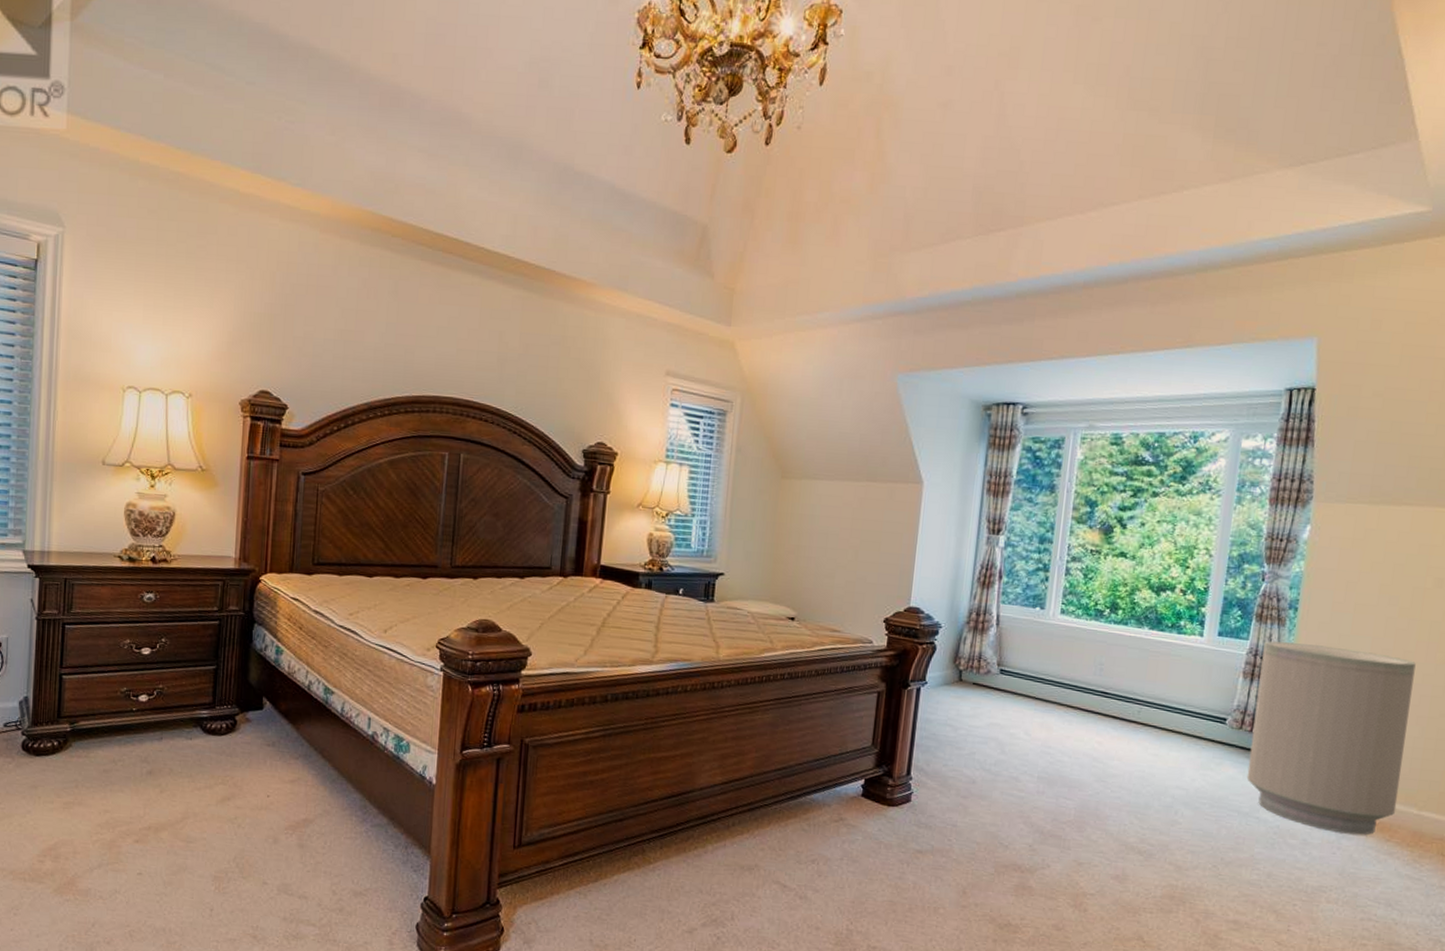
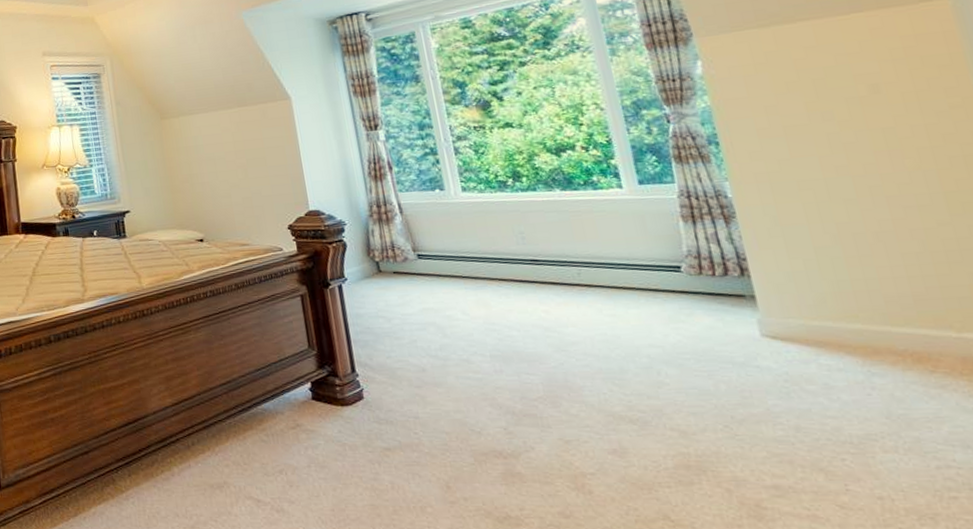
trash can: present [1246,641,1416,835] -> none [694,172,929,371]

